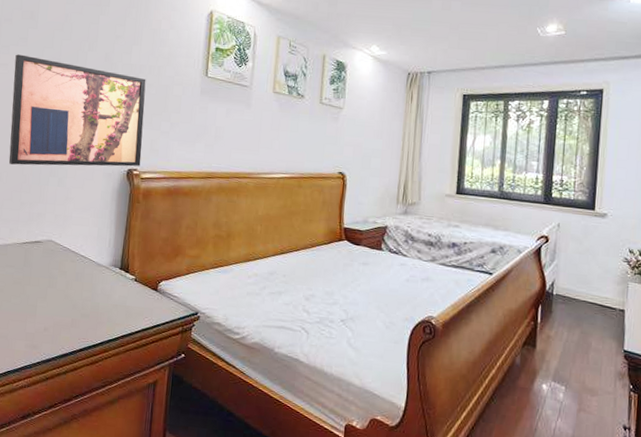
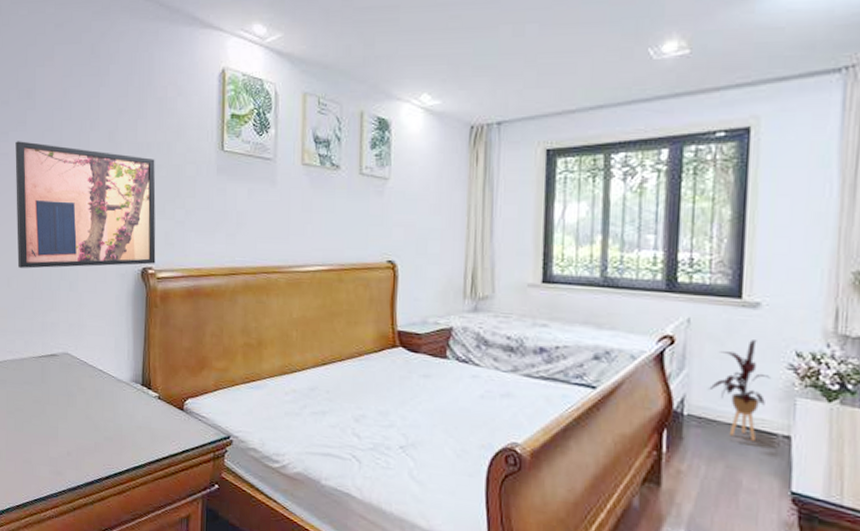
house plant: none [571,240,612,313] -> present [709,340,770,441]

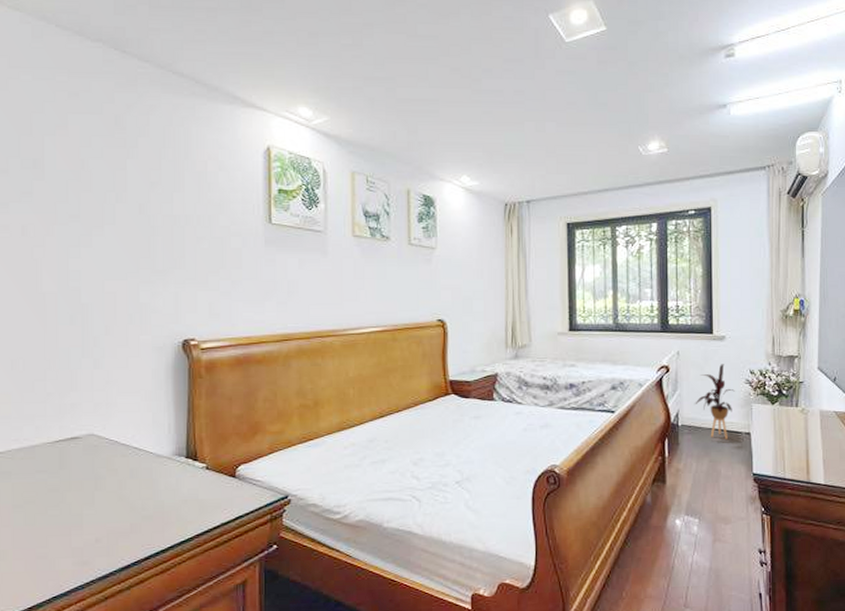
wall art: present [15,141,156,269] -> none [18,213,199,348]

